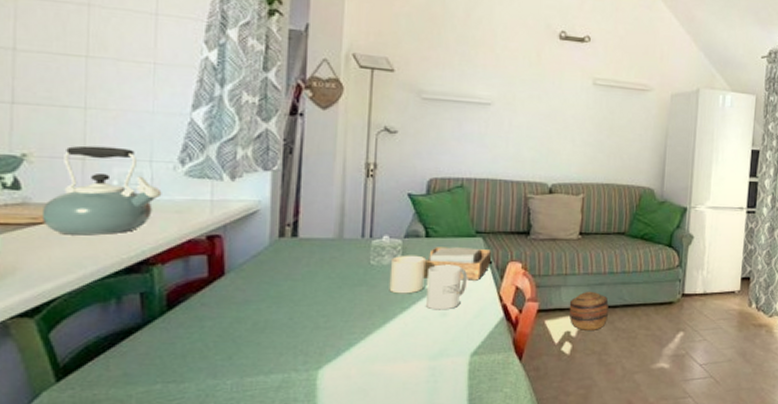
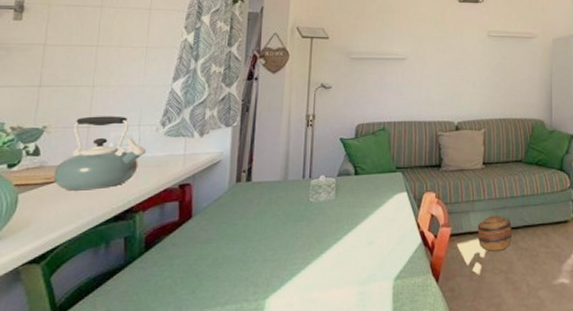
mug: present [389,255,425,294] -> none [325,191,355,227]
napkin holder: present [422,247,492,281] -> none [352,182,410,211]
mug: present [425,264,468,310] -> none [355,197,391,240]

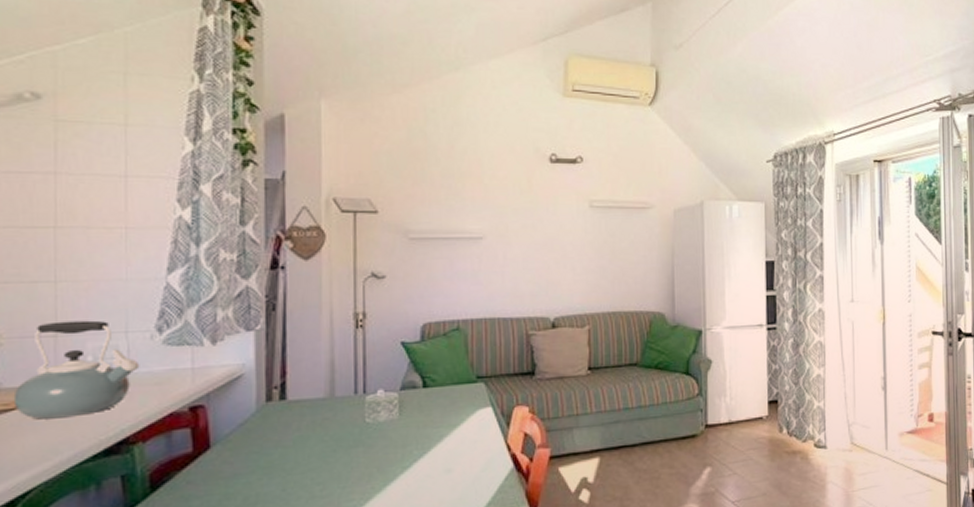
basket: present [477,214,511,251] -> none [583,430,627,475]

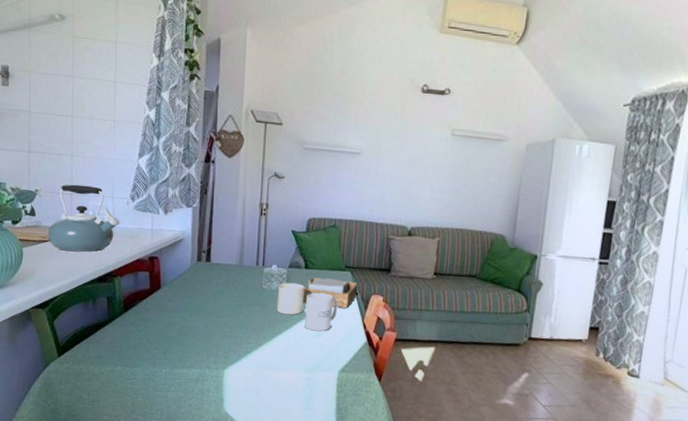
mug: none [387,408,425,453] -> present [276,282,305,315]
napkin holder: none [421,394,496,433] -> present [302,277,358,309]
mug: none [427,414,472,467] -> present [304,292,339,332]

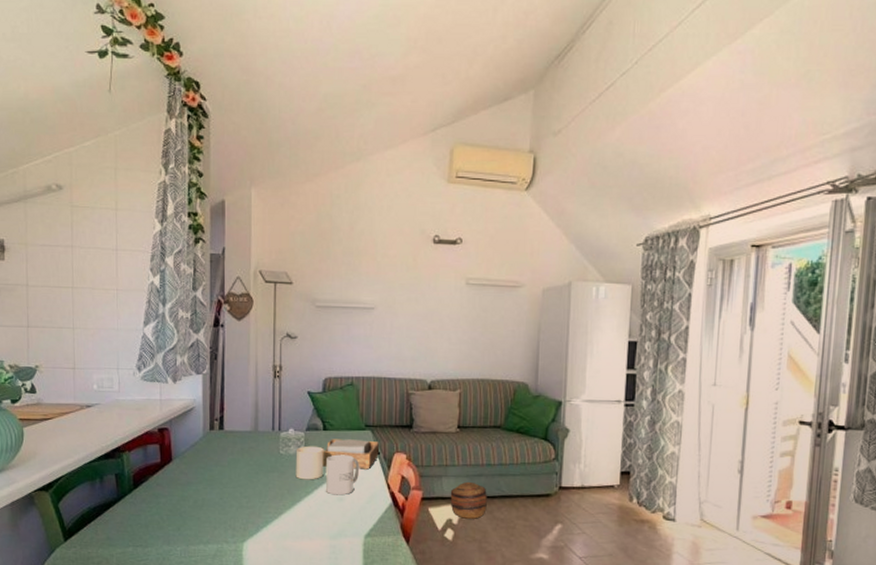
kettle: present [47,184,120,252] -> none [49,358,127,429]
basket: none [422,326,459,363] -> present [450,481,487,519]

